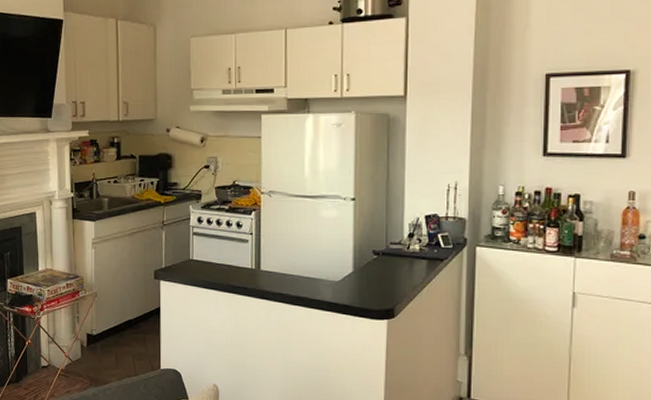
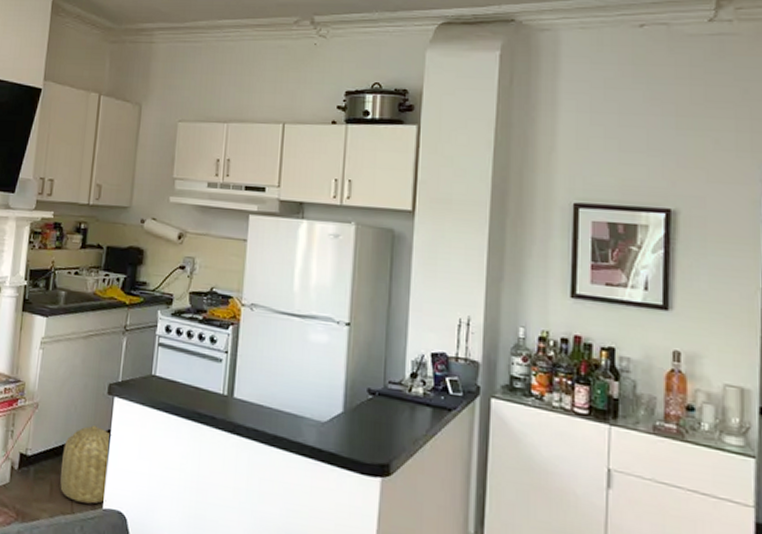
basket: none [122,305,163,367] -> present [60,425,112,504]

